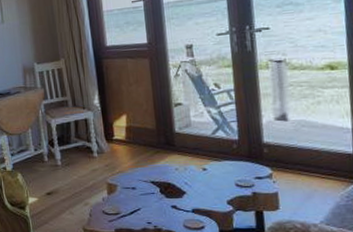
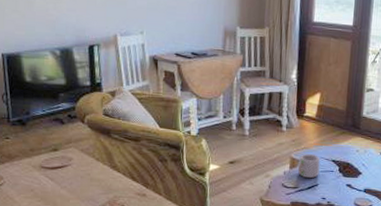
mug: none [116,177,146,202] -> present [298,153,325,178]

